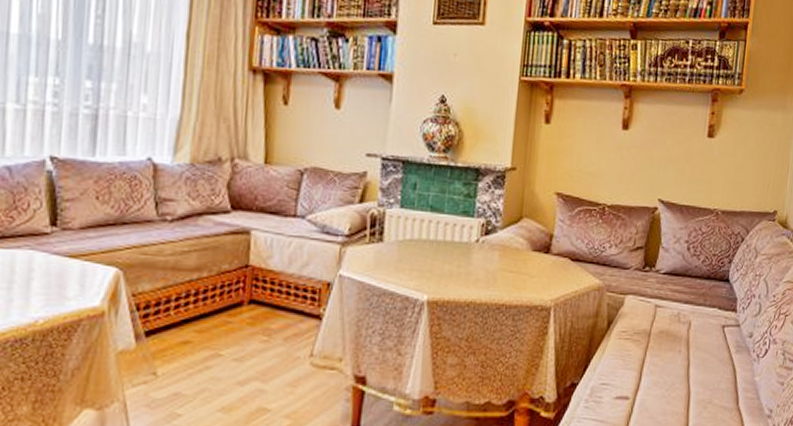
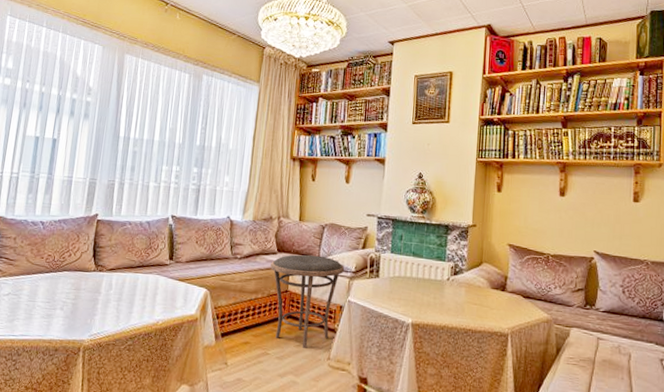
side table: none [221,212,334,344] -> present [270,254,345,348]

